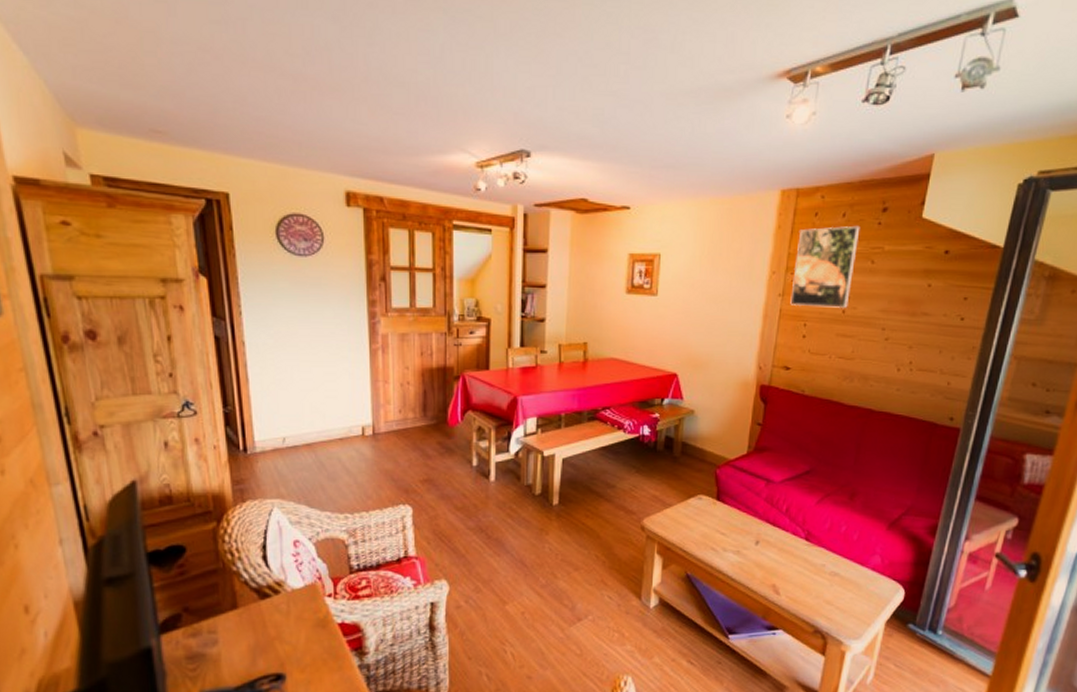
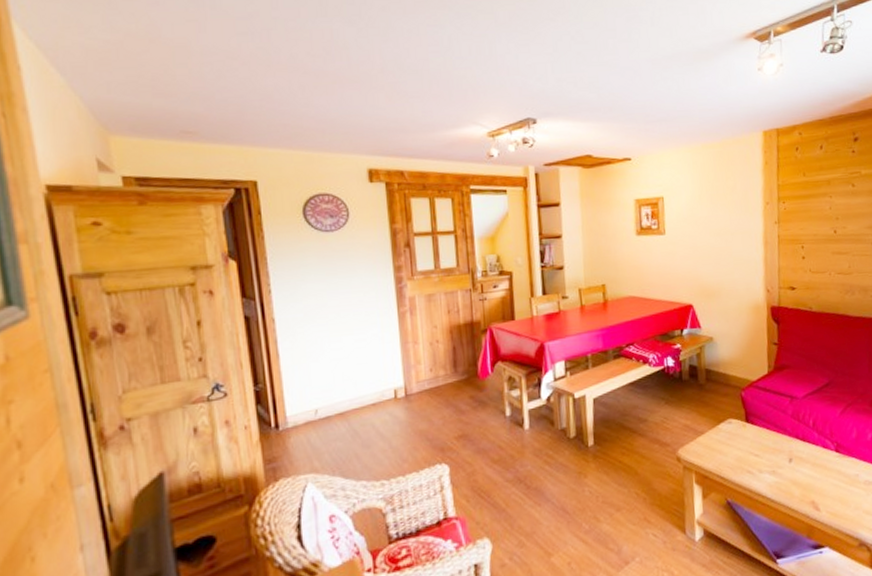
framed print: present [790,225,861,309] -> none [785,155,838,232]

